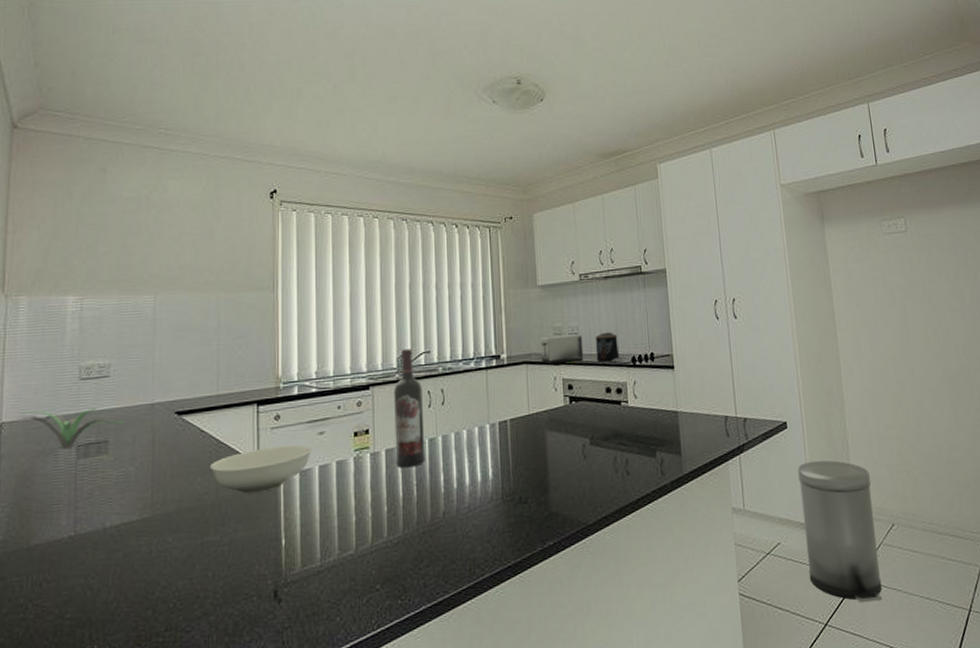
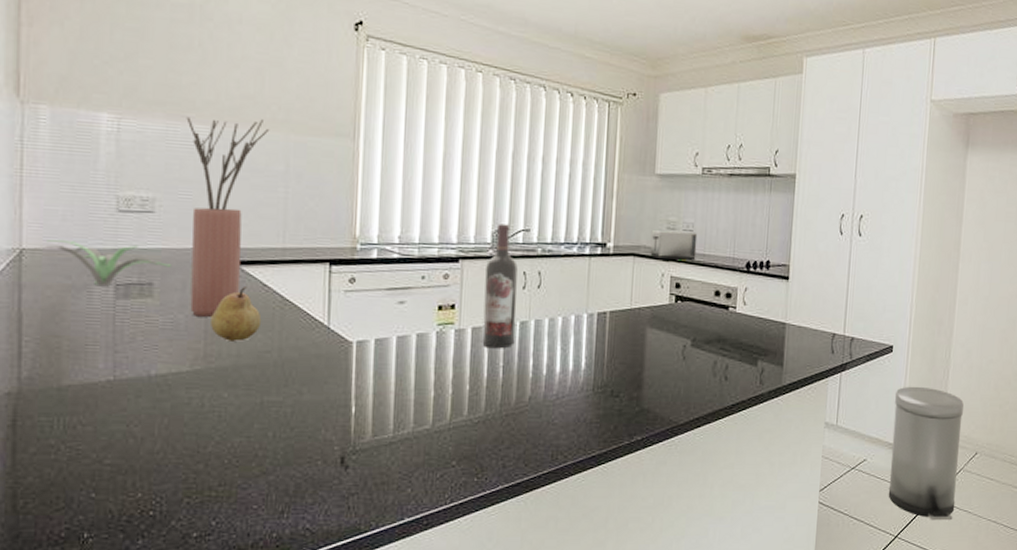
vase: none [136,284,203,467] -> present [186,116,270,317]
fruit: none [157,434,200,487] -> present [211,287,262,342]
bowl: present [209,444,312,494] -> none [272,310,390,357]
canister: present [595,332,624,363] -> none [709,233,738,265]

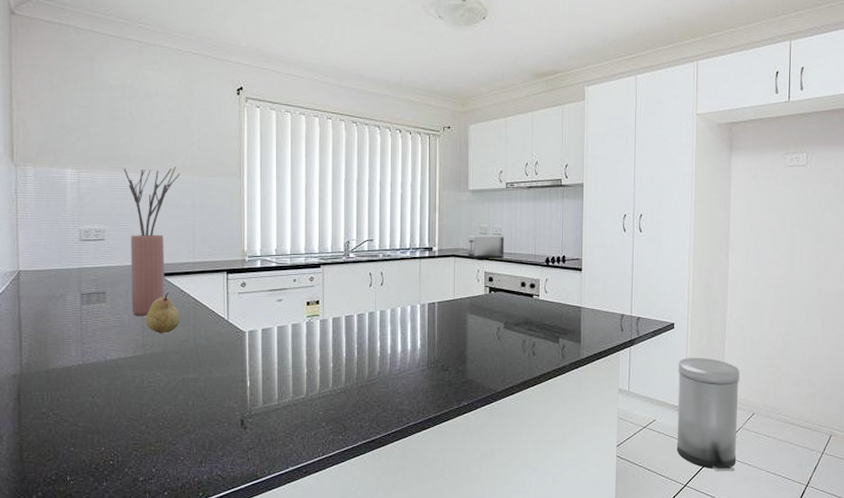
plant: present [33,240,172,285] -> none [26,263,118,295]
wine bottle: present [482,224,518,348] -> none [341,236,366,333]

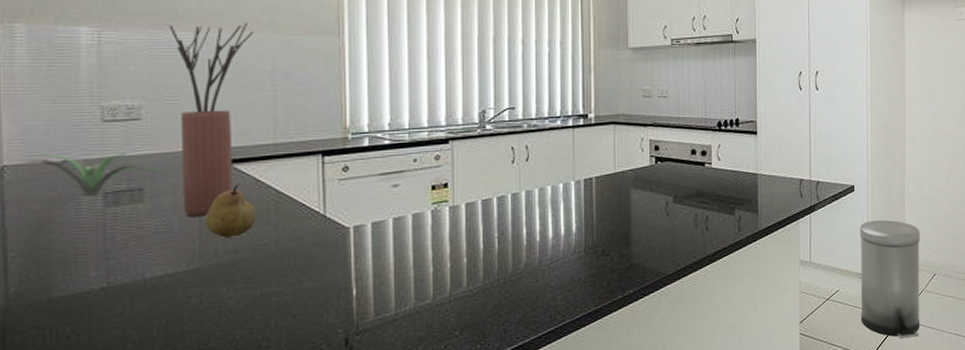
plant: none [26,263,118,295] -> present [15,152,162,195]
toaster: present [467,234,505,259] -> none [629,97,672,126]

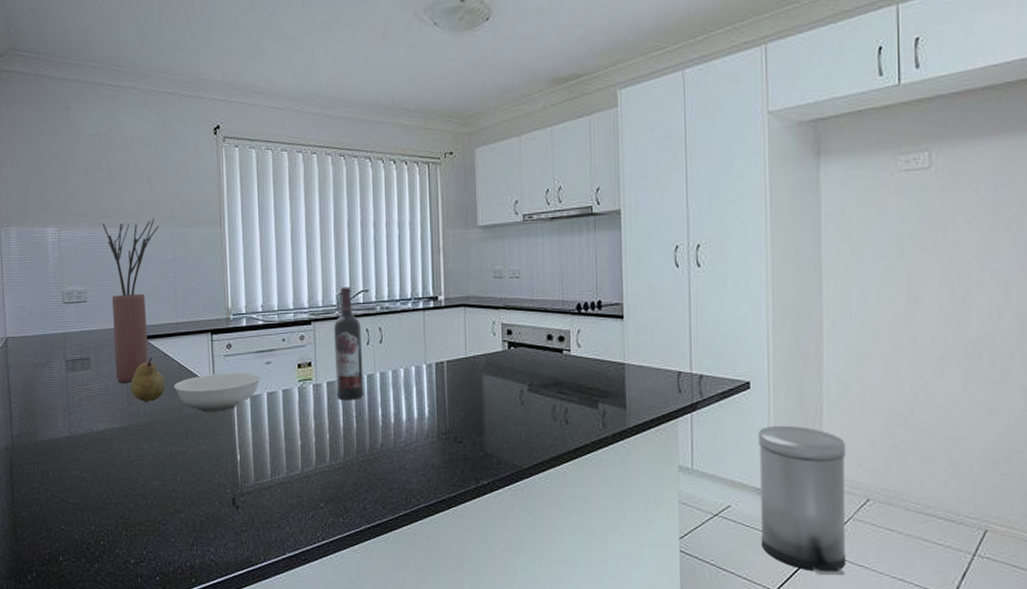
plant: present [15,152,162,195] -> none [13,328,101,362]
bowl: none [268,196,385,245] -> present [173,372,261,413]
wine bottle: none [475,104,508,221] -> present [334,287,364,399]

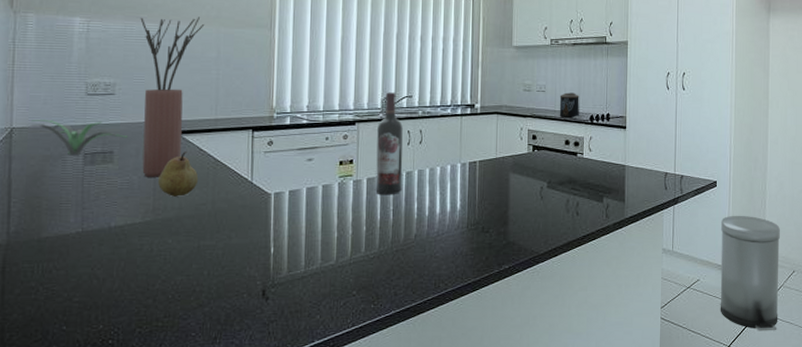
plant: none [13,328,101,362] -> present [21,120,128,155]
bowl: present [173,372,261,413] -> none [207,168,301,207]
canister: none [537,277,568,309] -> present [559,92,584,119]

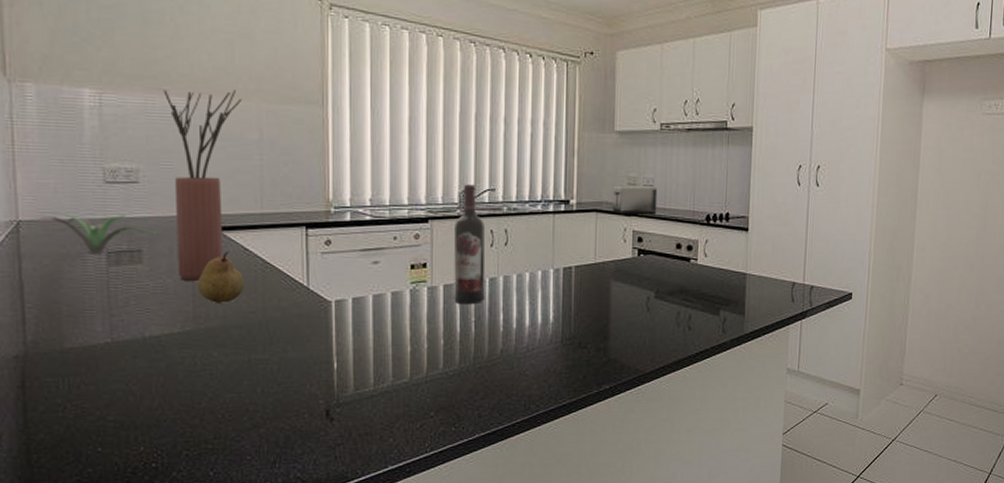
toaster: none [510,91,549,117] -> present [612,185,658,215]
canister: present [559,92,584,119] -> none [669,187,698,218]
pedal bin: present [720,215,780,332] -> none [850,332,923,461]

